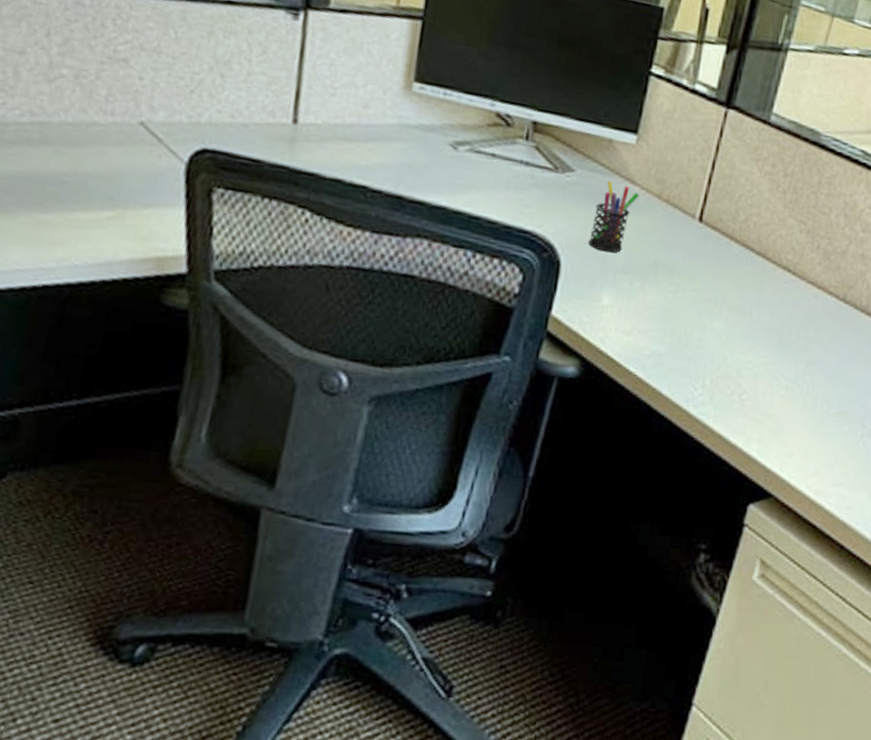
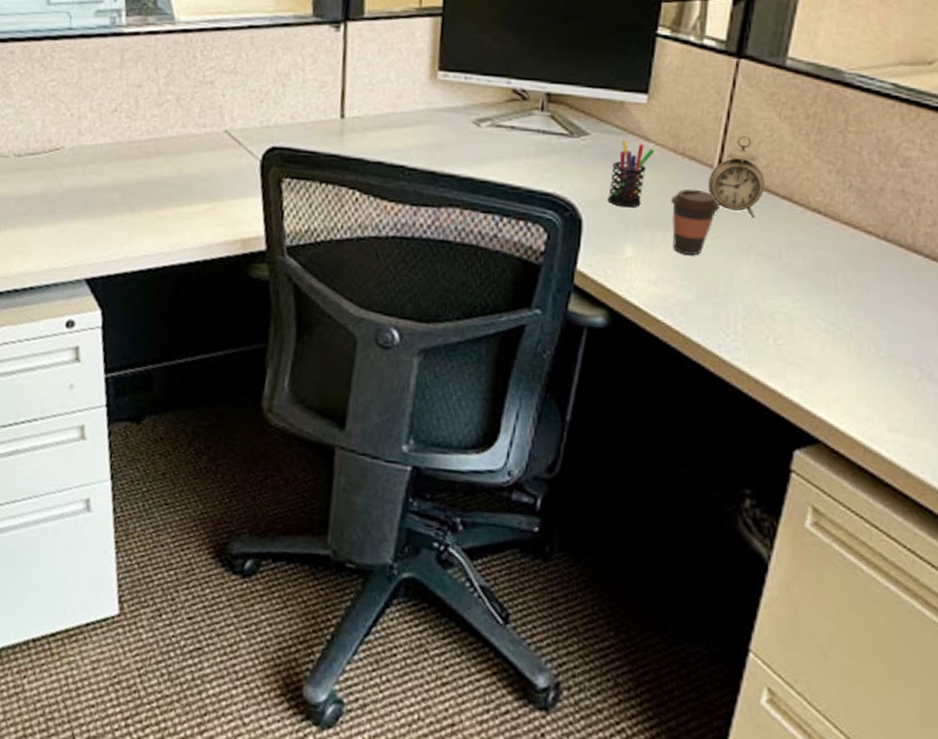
coffee cup: none [650,237,699,307] -> present [671,189,720,256]
alarm clock: none [688,187,743,272] -> present [707,135,766,218]

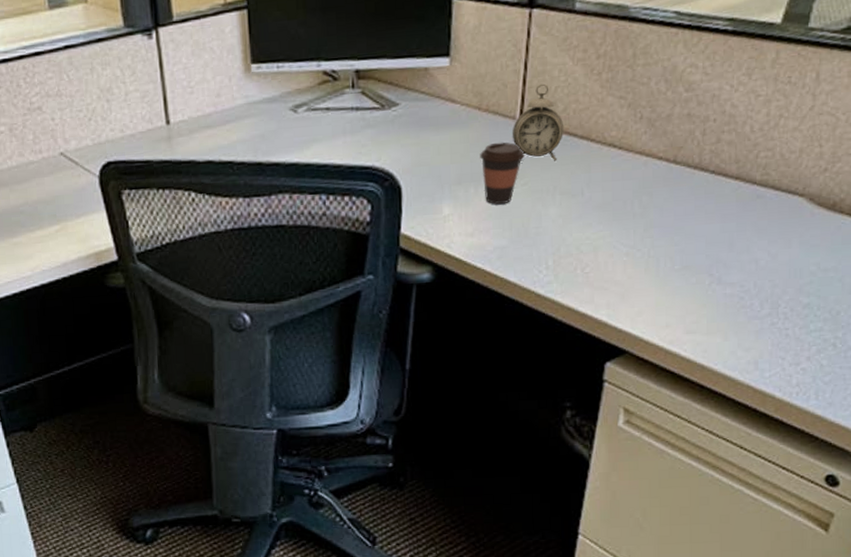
pen holder: present [607,140,655,208] -> none [422,105,461,169]

